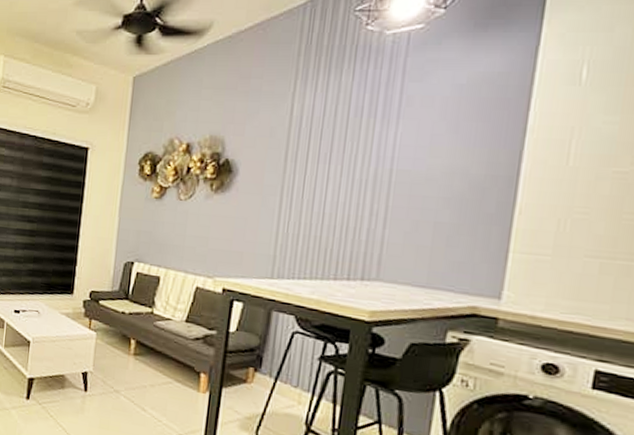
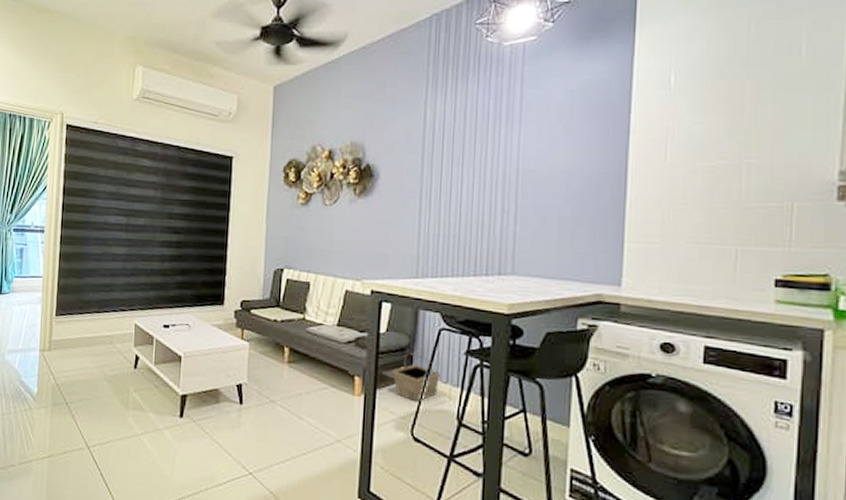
basket: none [240,354,290,404] -> present [393,353,440,402]

